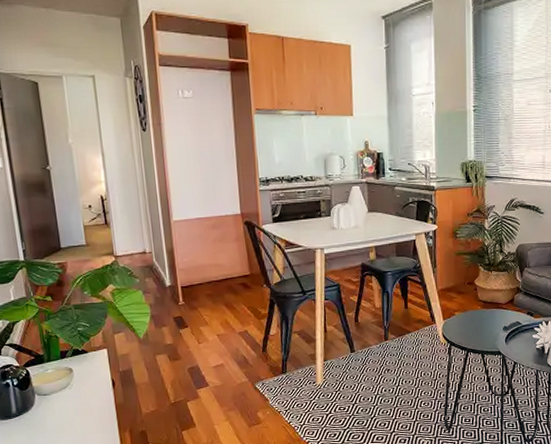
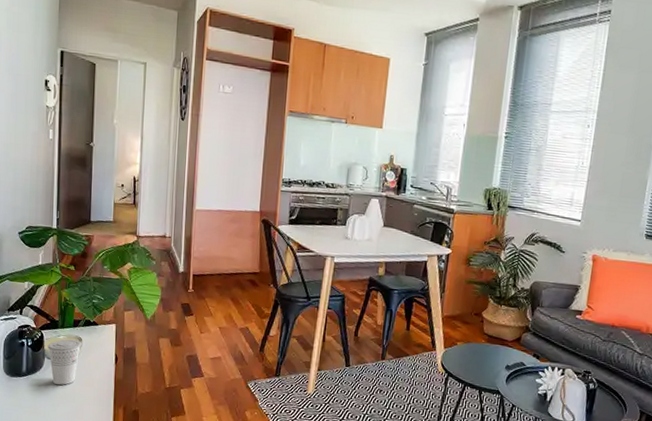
cup: none [36,371,74,420] -> present [48,339,82,385]

